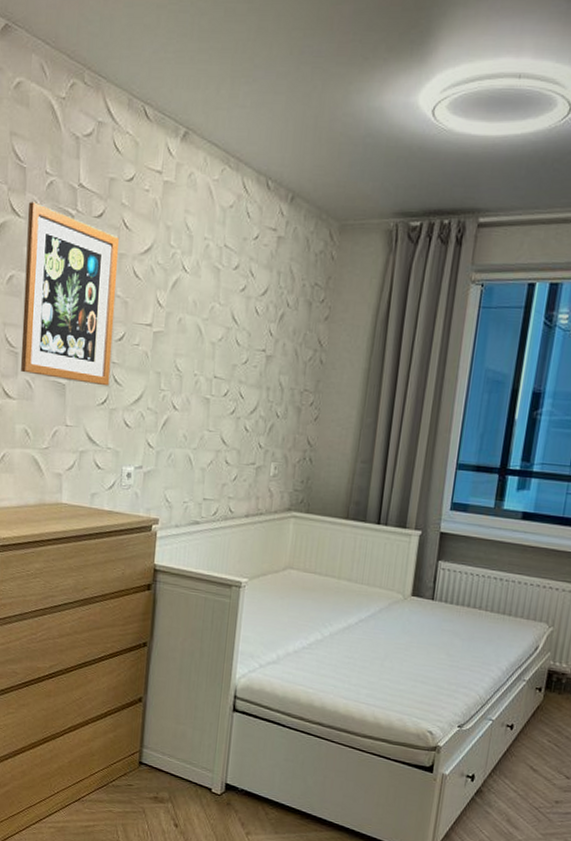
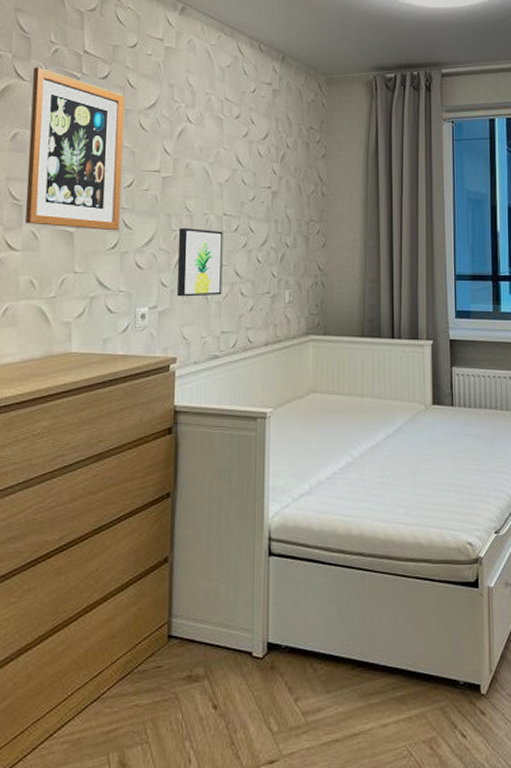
wall art: none [162,388,213,462] -> present [176,228,223,297]

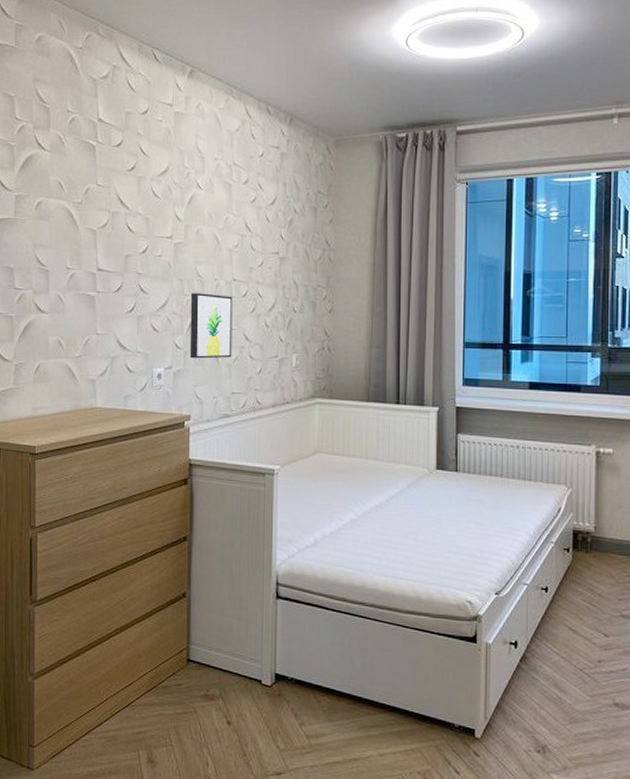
wall art: present [25,67,125,231] -> none [51,136,138,295]

